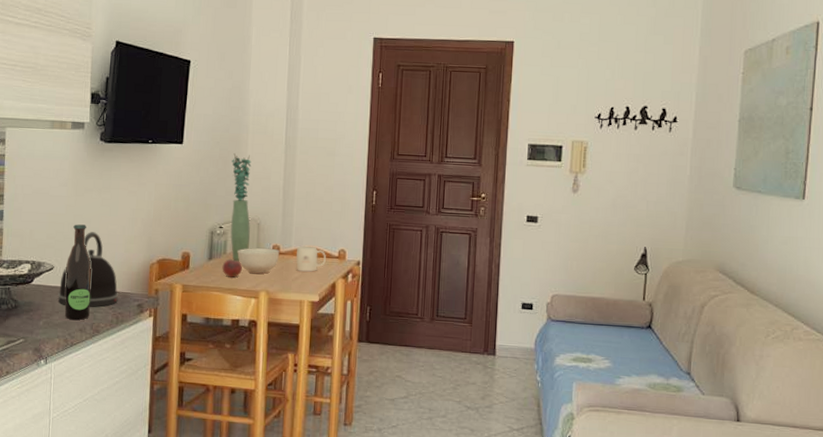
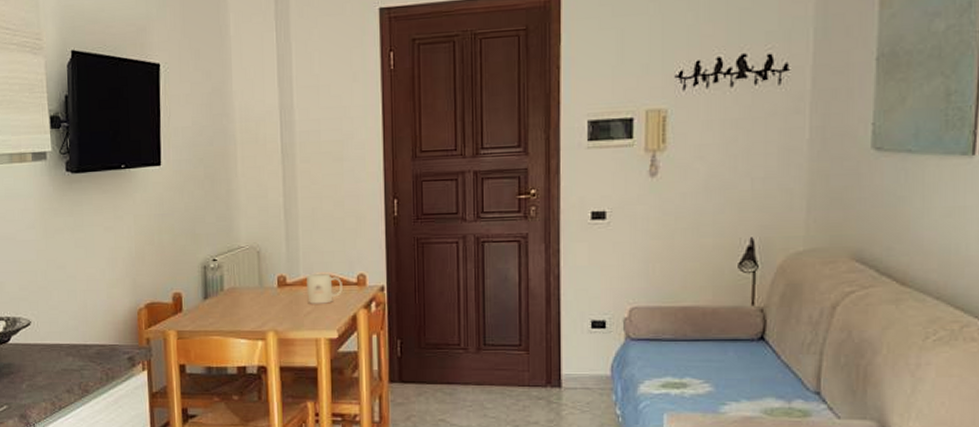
kettle: present [57,232,118,307] -> none [38,278,106,364]
bottle: present [64,224,92,320] -> none [44,271,76,380]
fruit: present [222,258,242,278] -> none [220,295,244,318]
vase: present [230,153,252,262] -> none [220,170,251,299]
bowl: present [237,247,280,274] -> none [236,279,287,312]

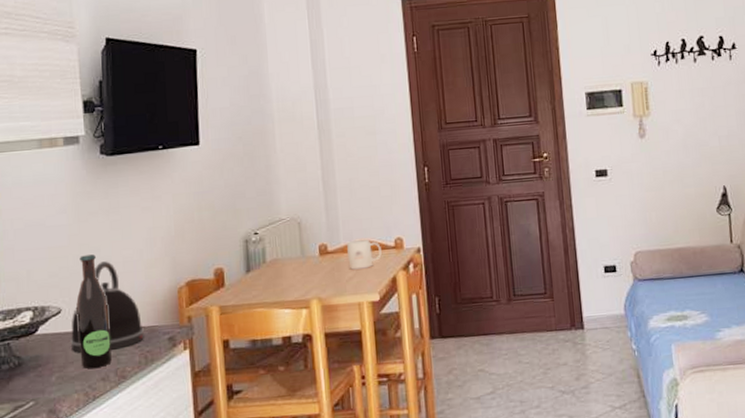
kettle: none [38,278,106,364] -> present [70,261,144,353]
bottle: none [44,271,76,380] -> present [76,254,112,369]

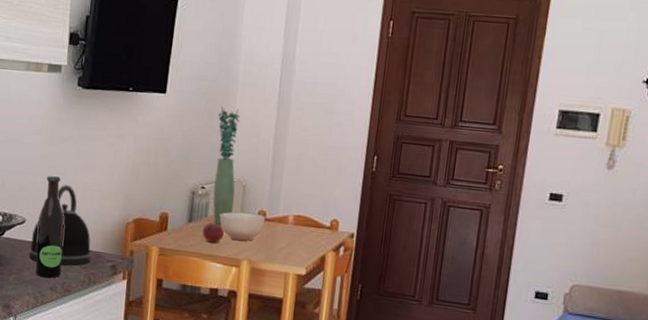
vase: none [259,146,292,270] -> present [213,106,240,227]
fruit: none [263,266,287,289] -> present [202,222,224,243]
bowl: none [279,248,328,282] -> present [219,212,266,242]
mug: present [346,238,382,271] -> none [283,212,317,243]

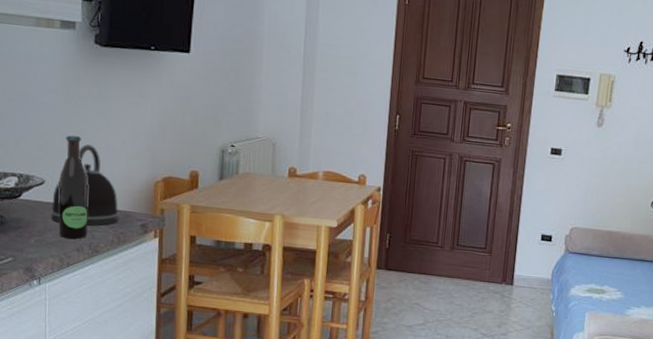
fruit: present [202,222,224,243] -> none [234,179,256,200]
vase: present [213,106,240,227] -> none [243,67,267,183]
bowl: present [219,212,266,242] -> none [250,169,297,197]

